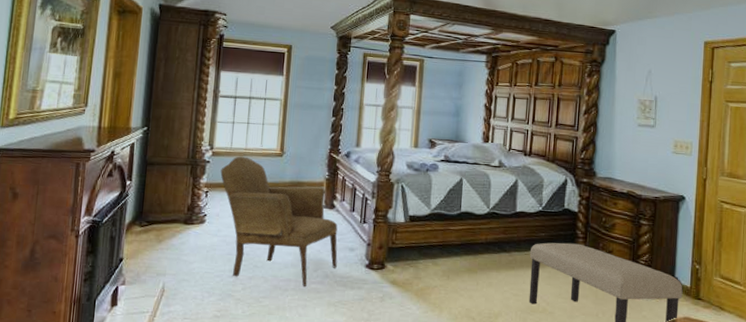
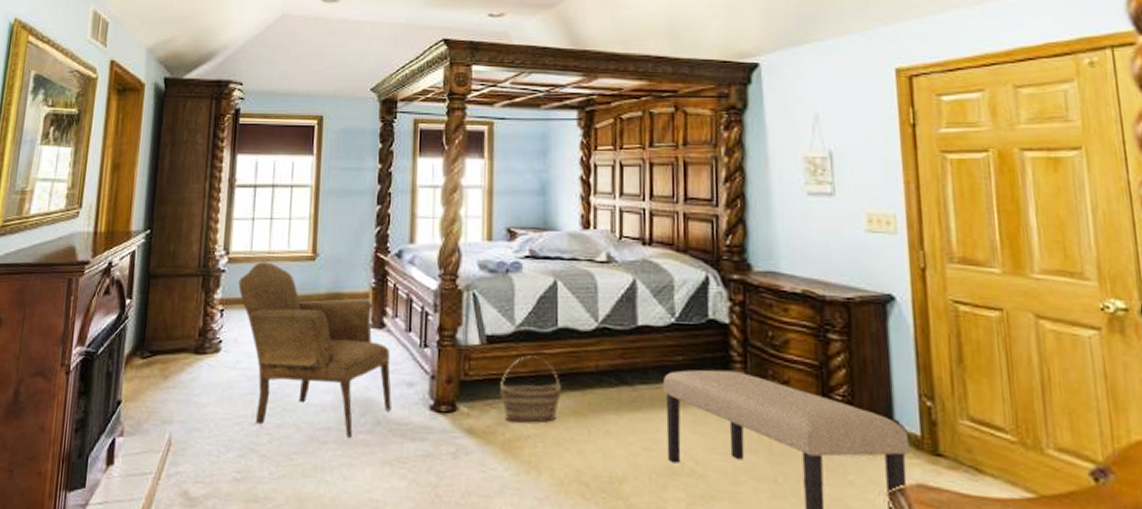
basket: none [417,230,460,277] -> present [500,355,561,423]

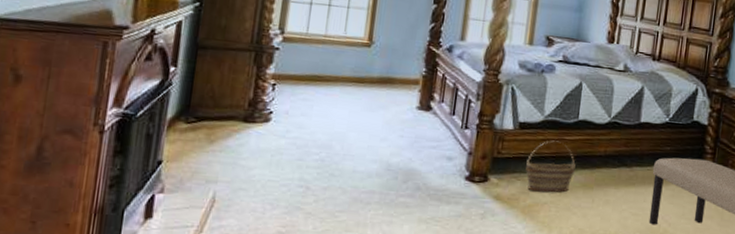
armchair: present [238,262,391,439] -> none [292,43,434,201]

